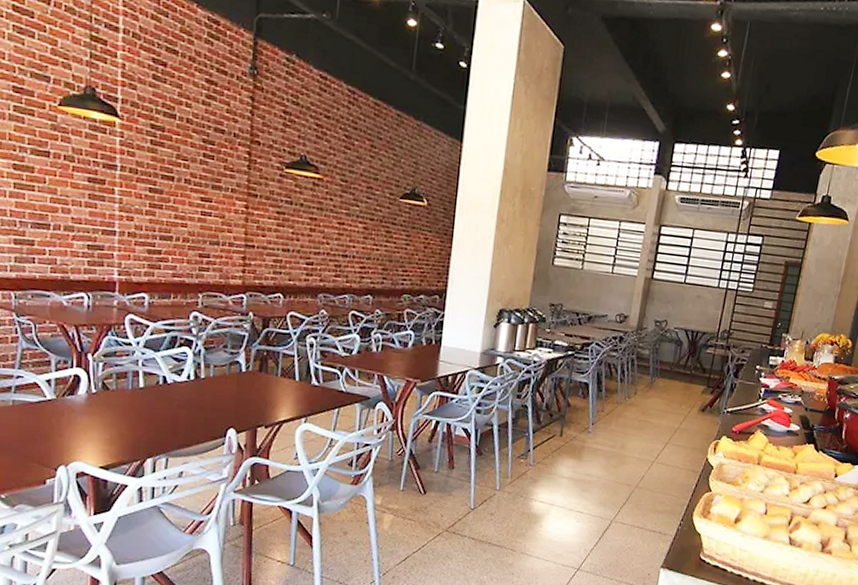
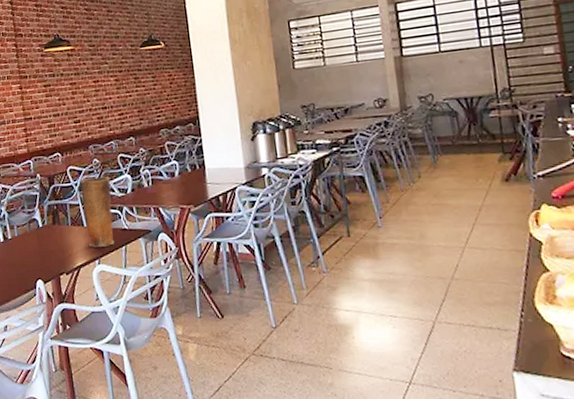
vase: none [298,329,336,406] -> present [81,176,114,247]

